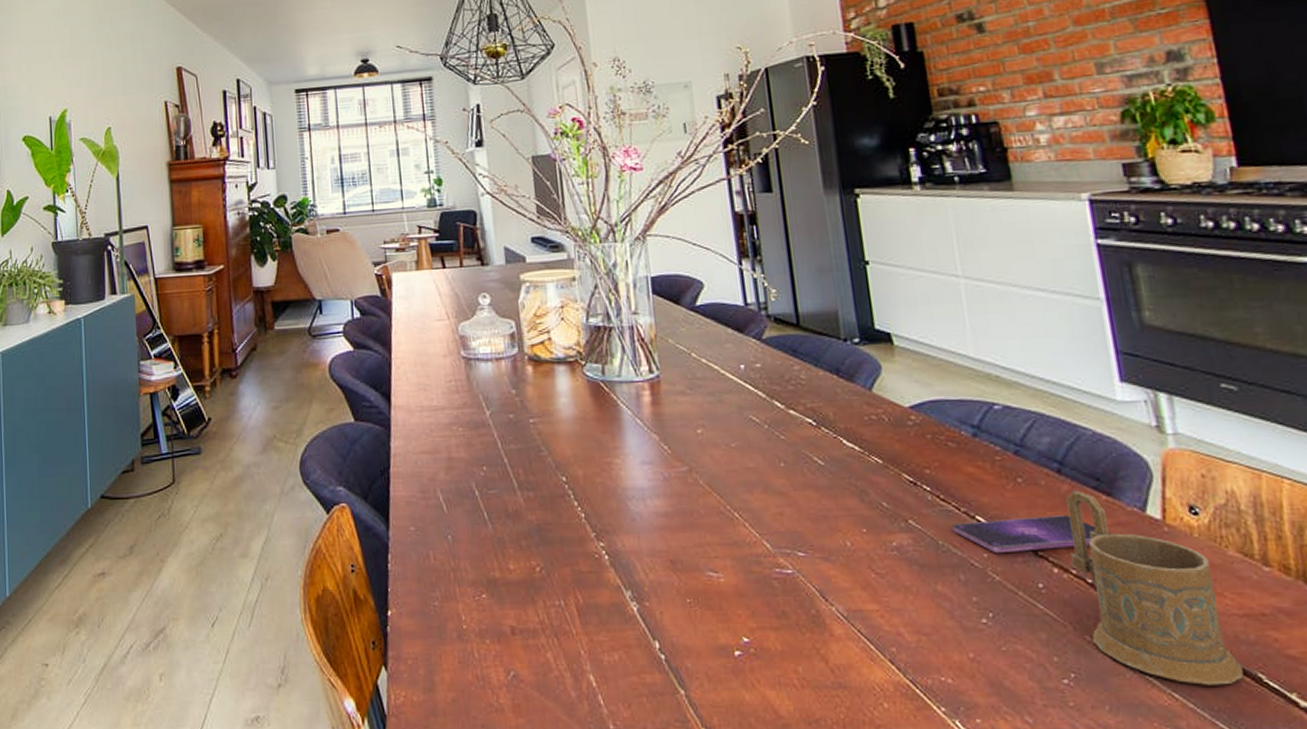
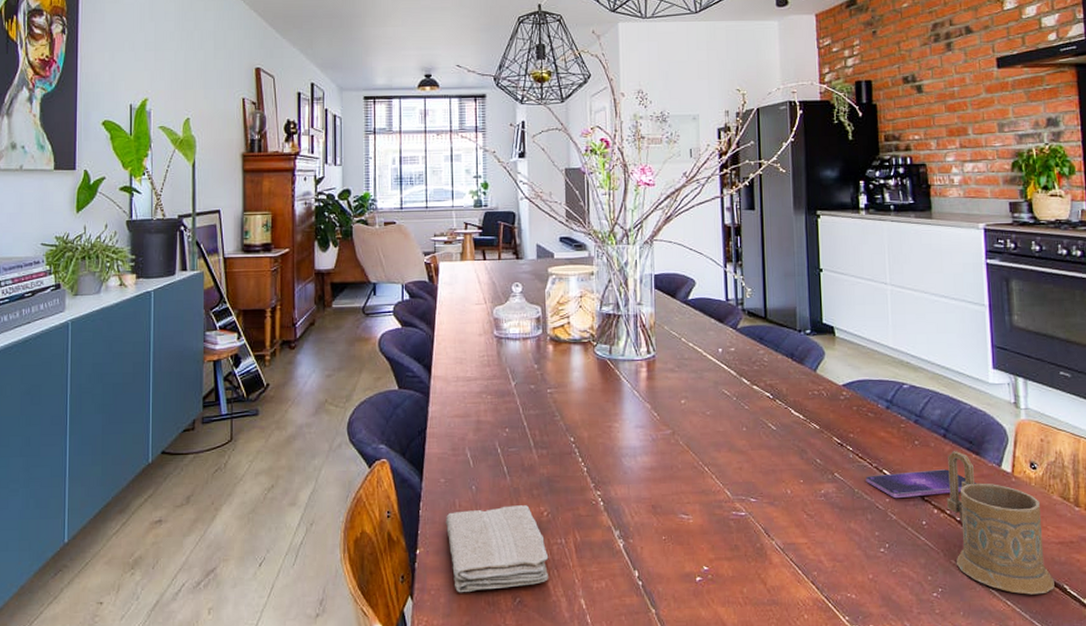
washcloth: none [418,559,548,664] -> present [445,505,549,593]

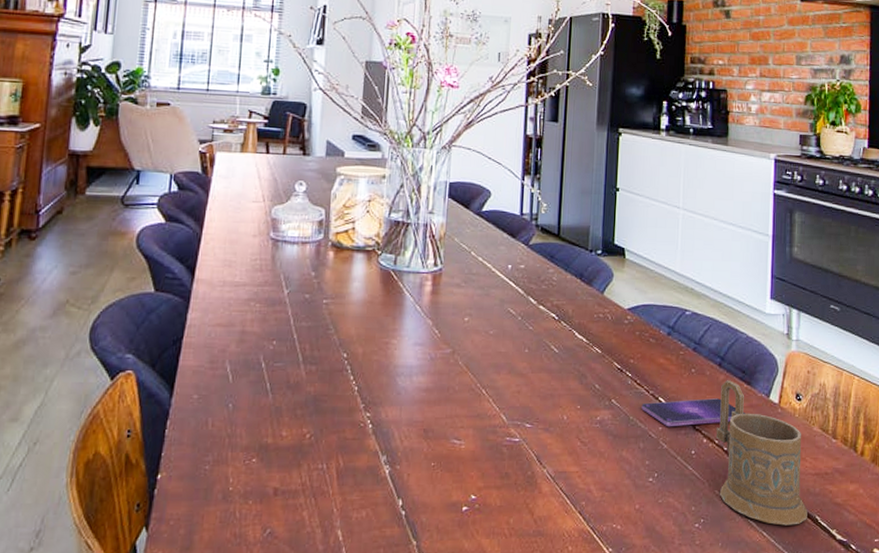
washcloth: present [445,505,549,593] -> none [194,426,307,524]

